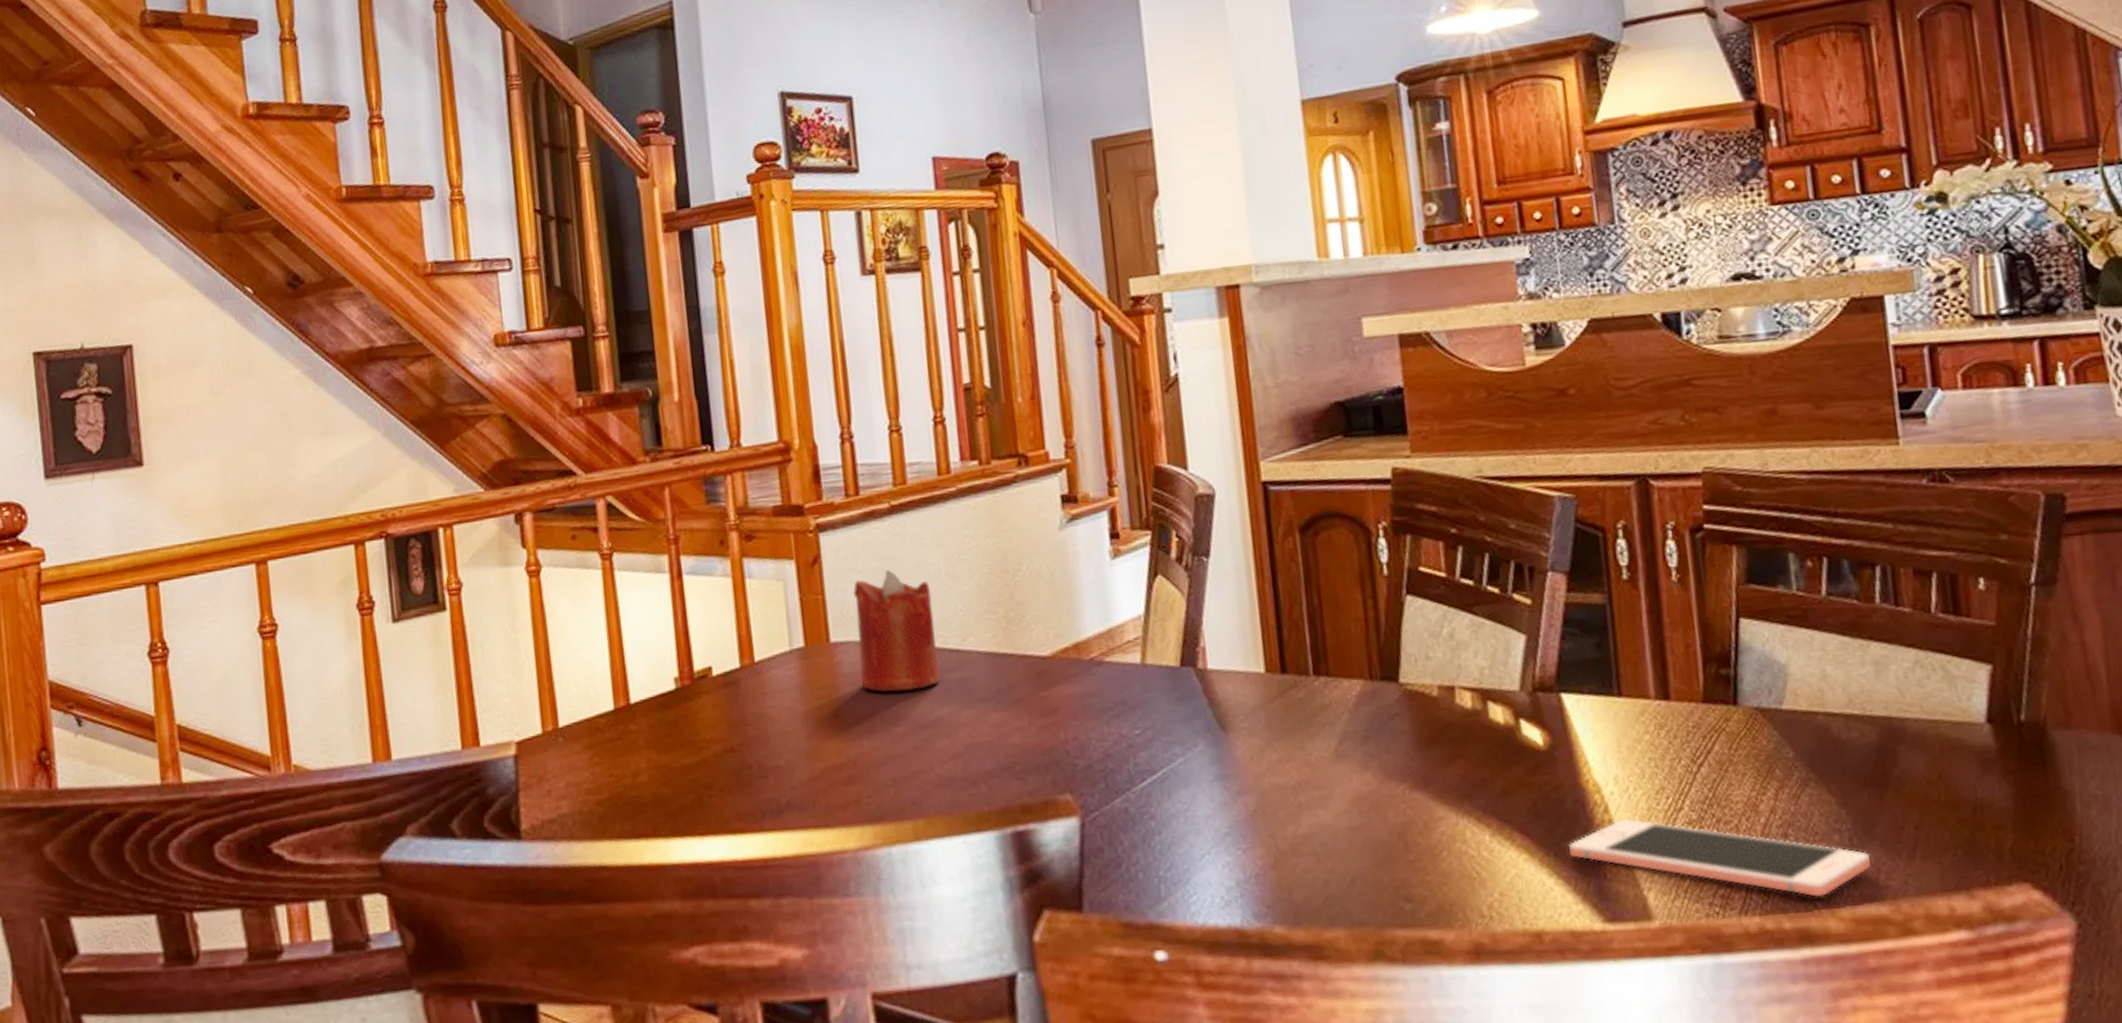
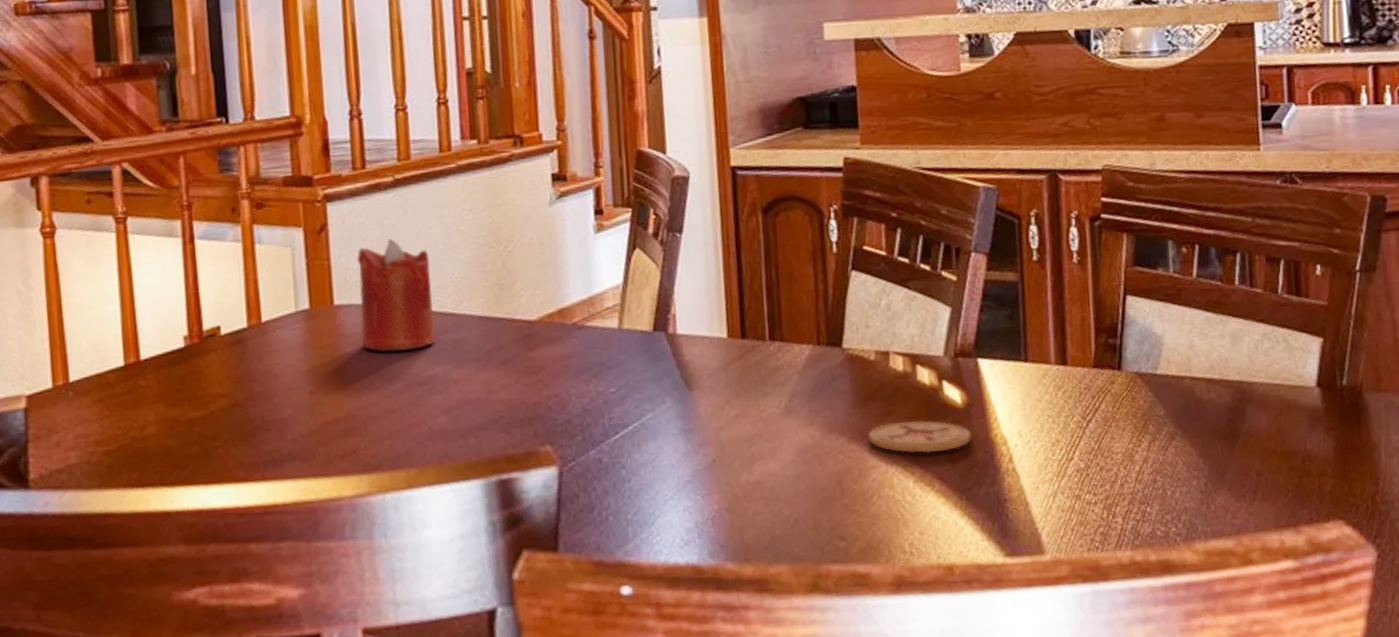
coaster: none [1434,764,1557,803] -> present [868,420,971,454]
cell phone: present [1569,818,1871,897] -> none [979,467,1221,533]

